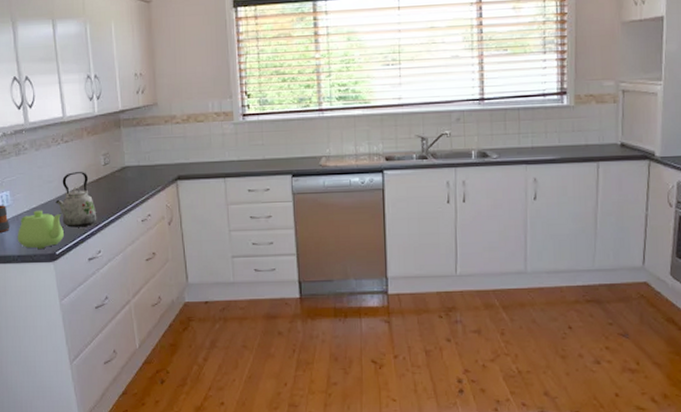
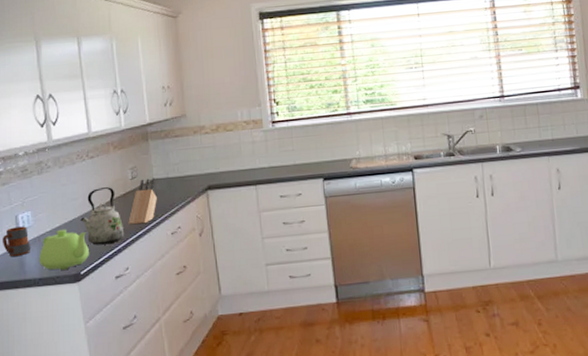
knife block: none [101,165,128,210] -> present [128,178,157,225]

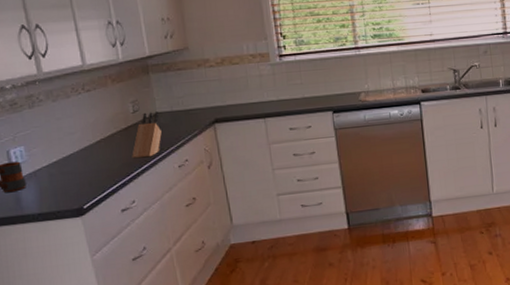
teapot: present [38,229,89,271] -> none [36,163,92,206]
kettle: present [80,187,125,246] -> none [79,121,129,180]

